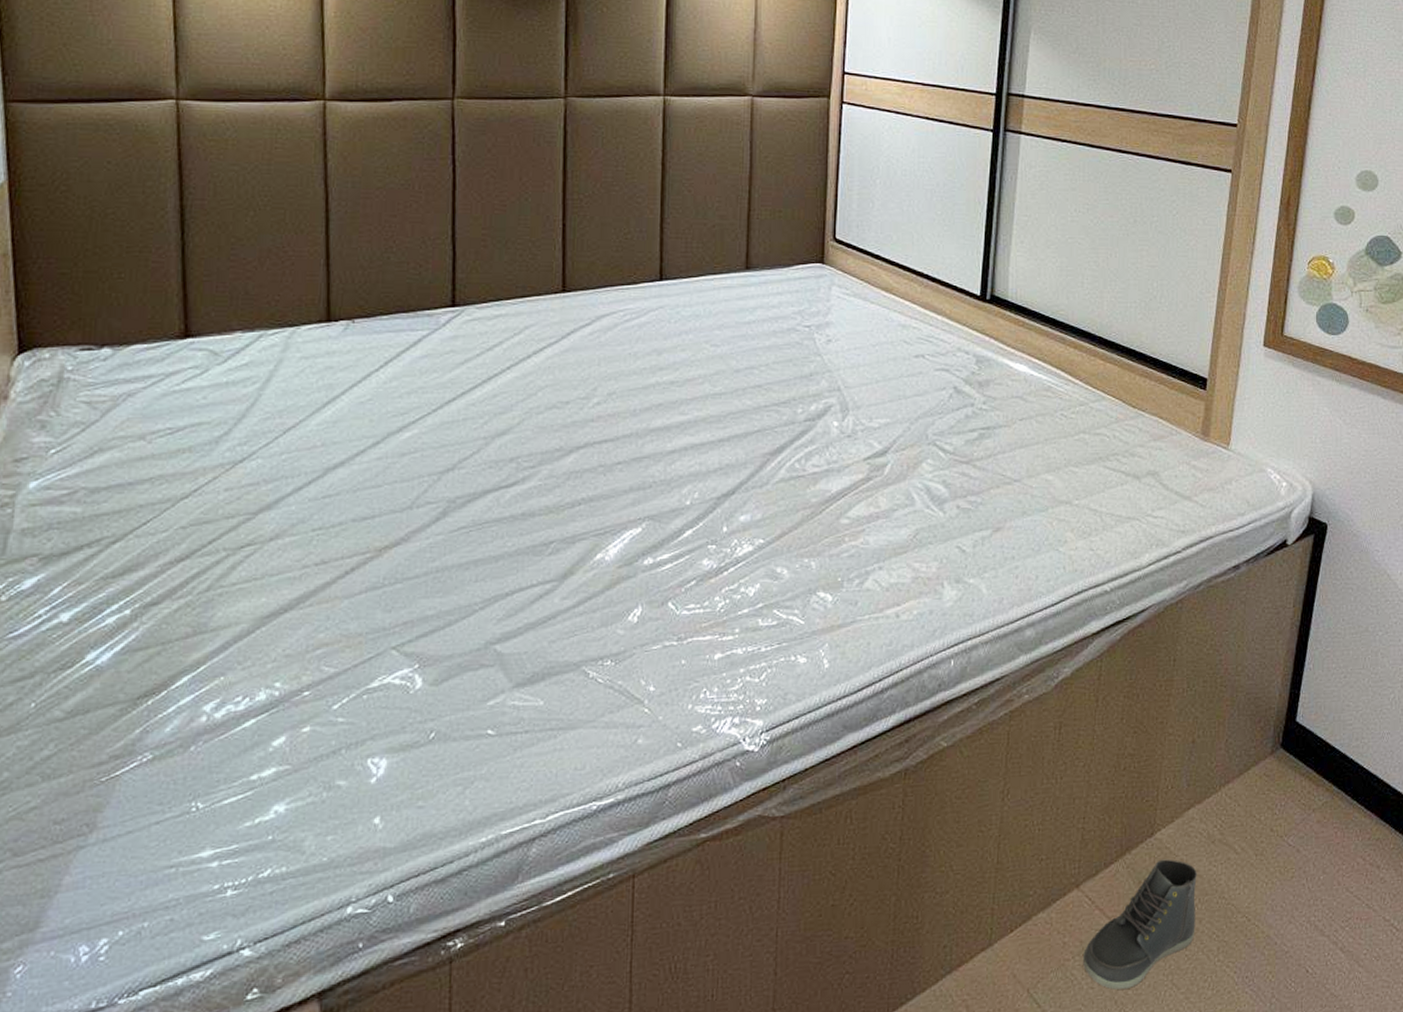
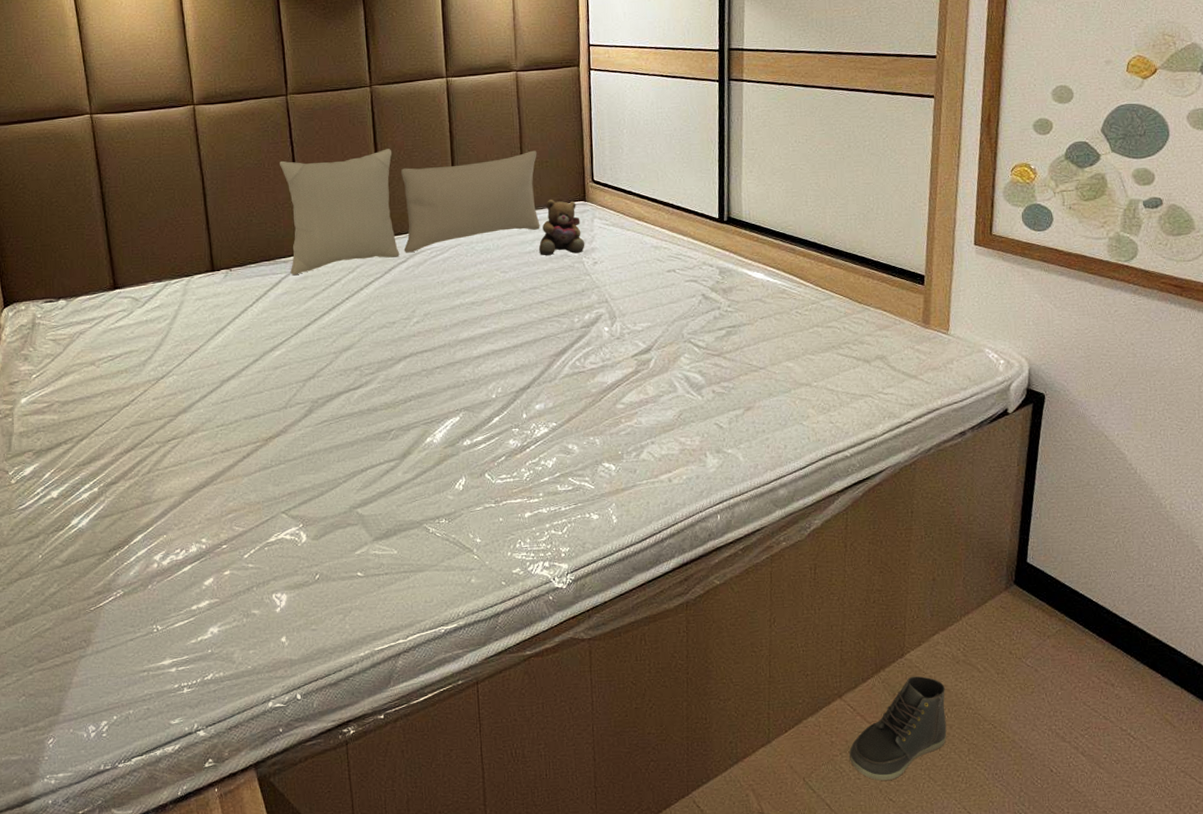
pillow: none [435,179,585,334] -> present [280,149,399,276]
pillow: none [589,196,769,314] -> present [400,150,540,253]
teddy bear: none [762,257,819,328] -> present [539,198,585,255]

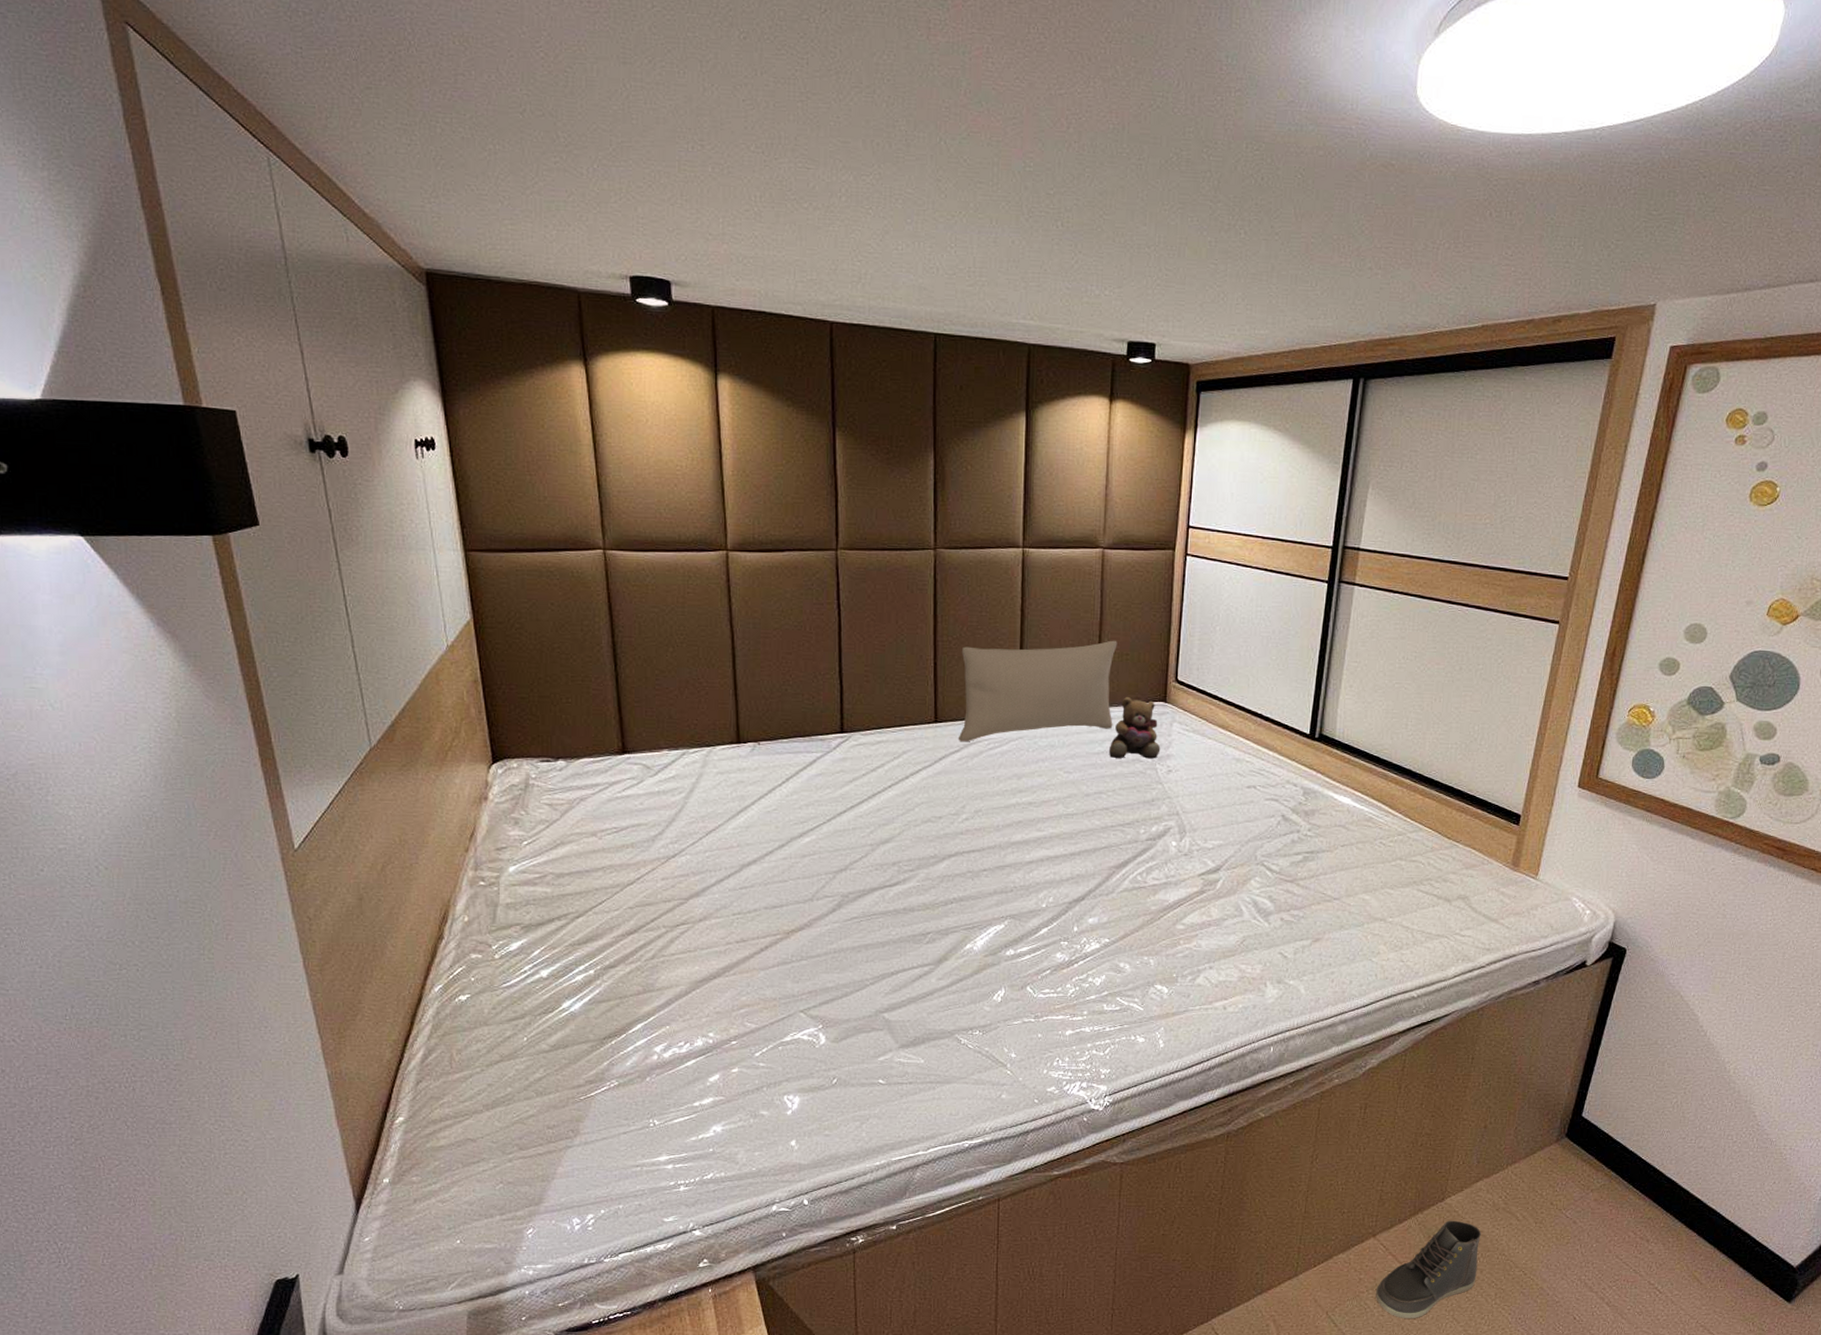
pillow: present [280,149,399,276] -> none [823,623,953,756]

